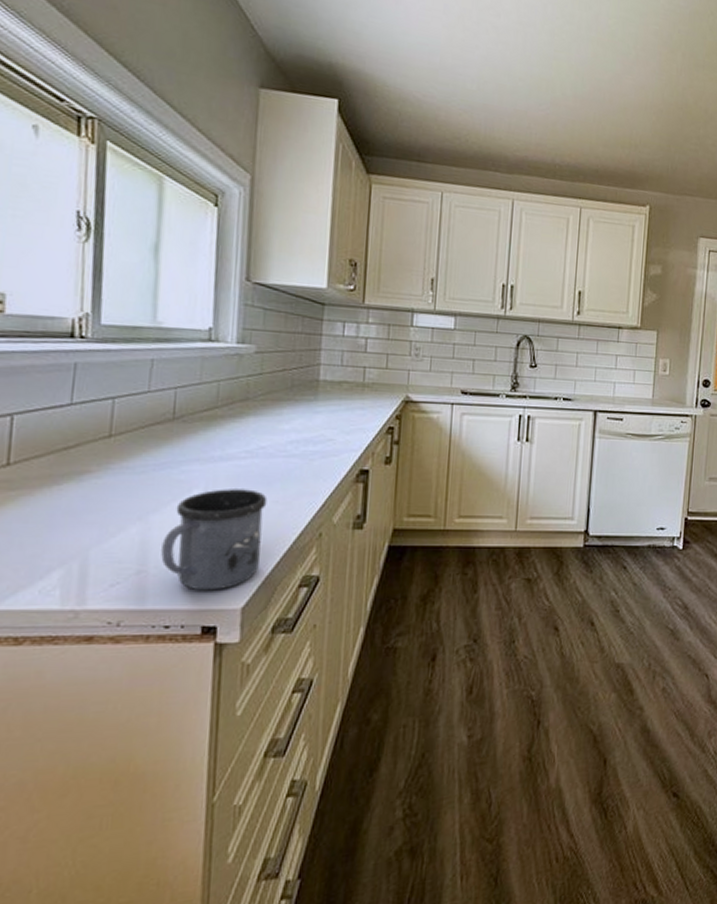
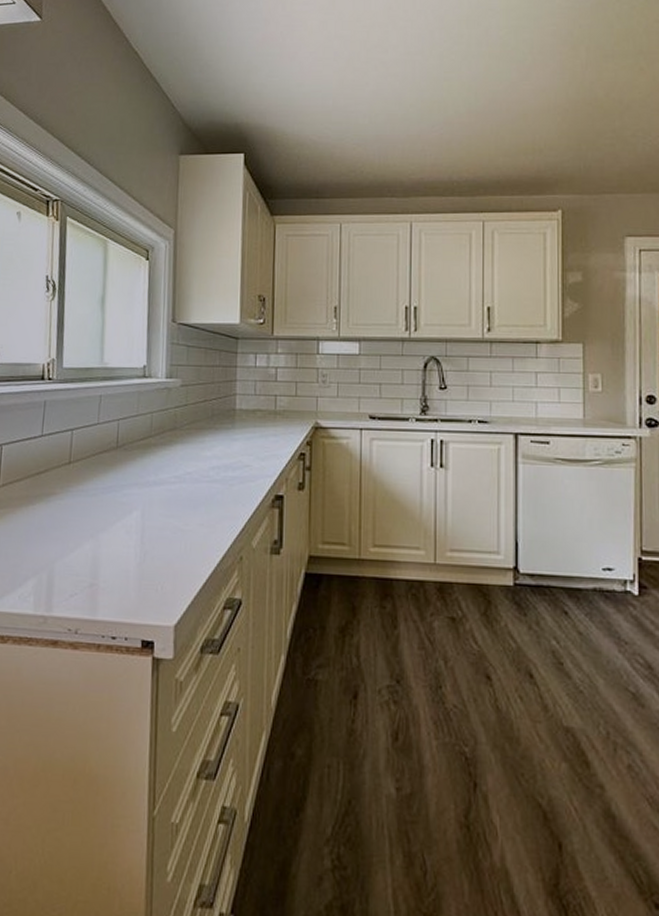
mug: present [161,489,268,591] -> none [108,511,194,607]

